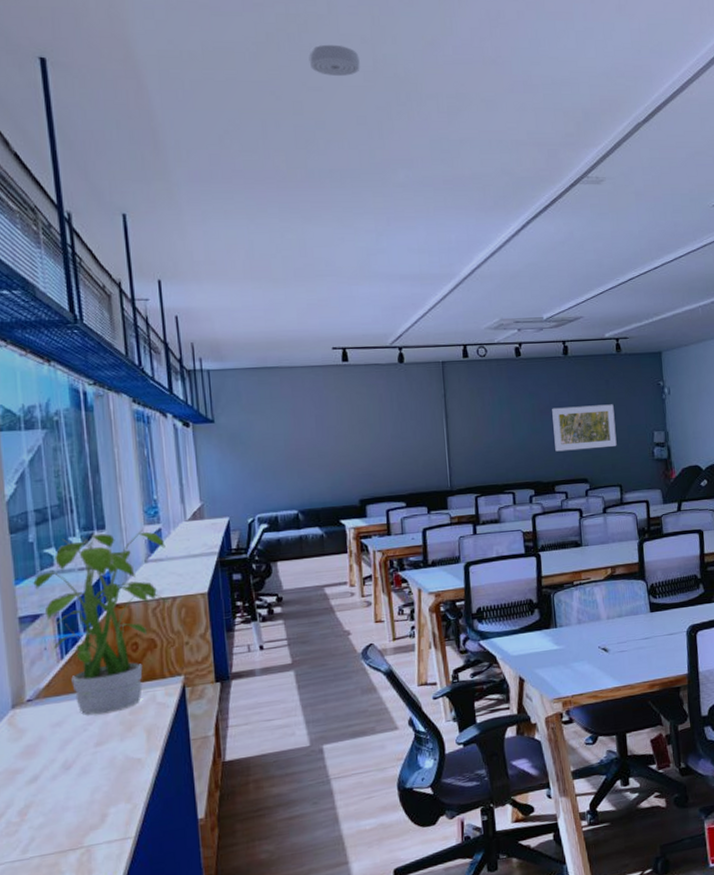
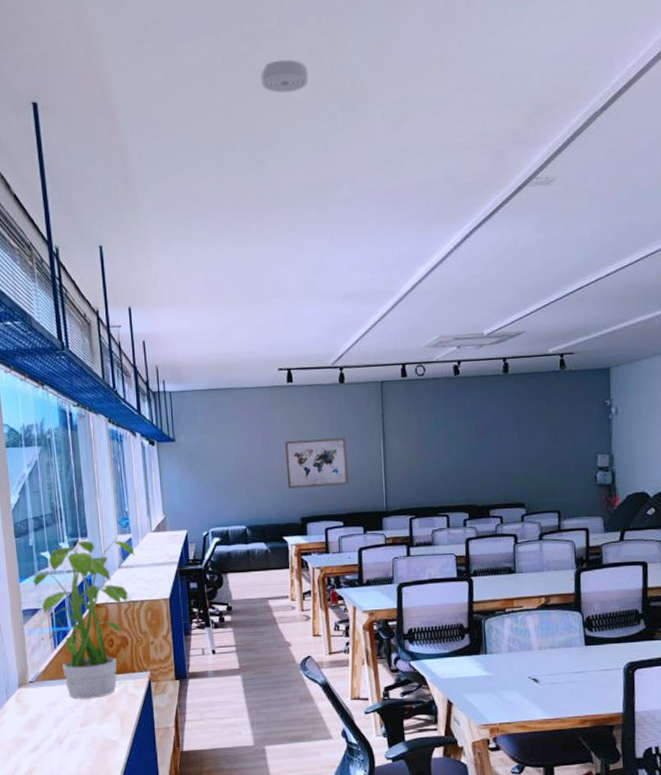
wall art: none [341,417,411,470] -> present [285,438,349,489]
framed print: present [552,404,617,452] -> none [489,425,557,475]

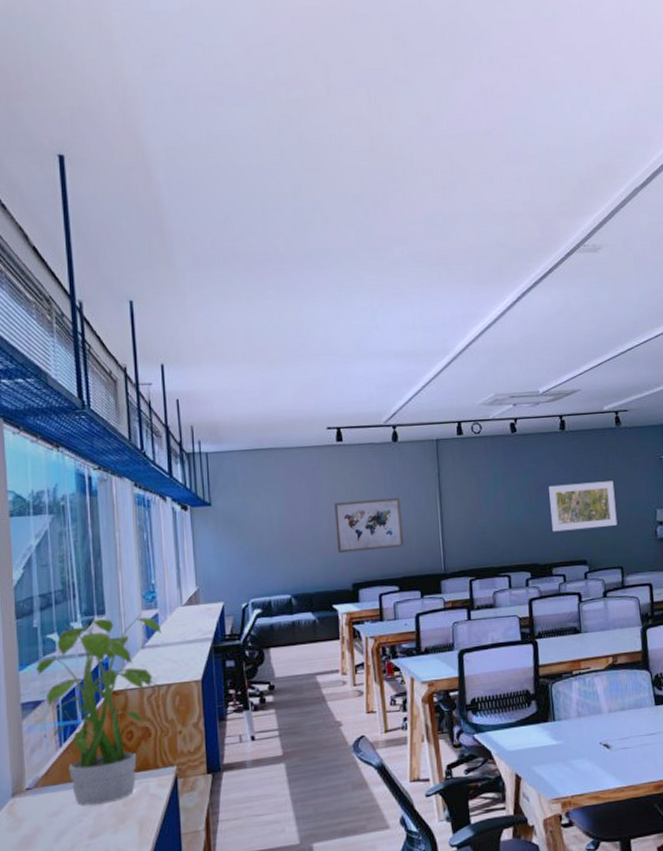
smoke detector: present [260,59,308,93] -> none [307,126,357,157]
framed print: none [489,425,557,475] -> present [549,480,617,532]

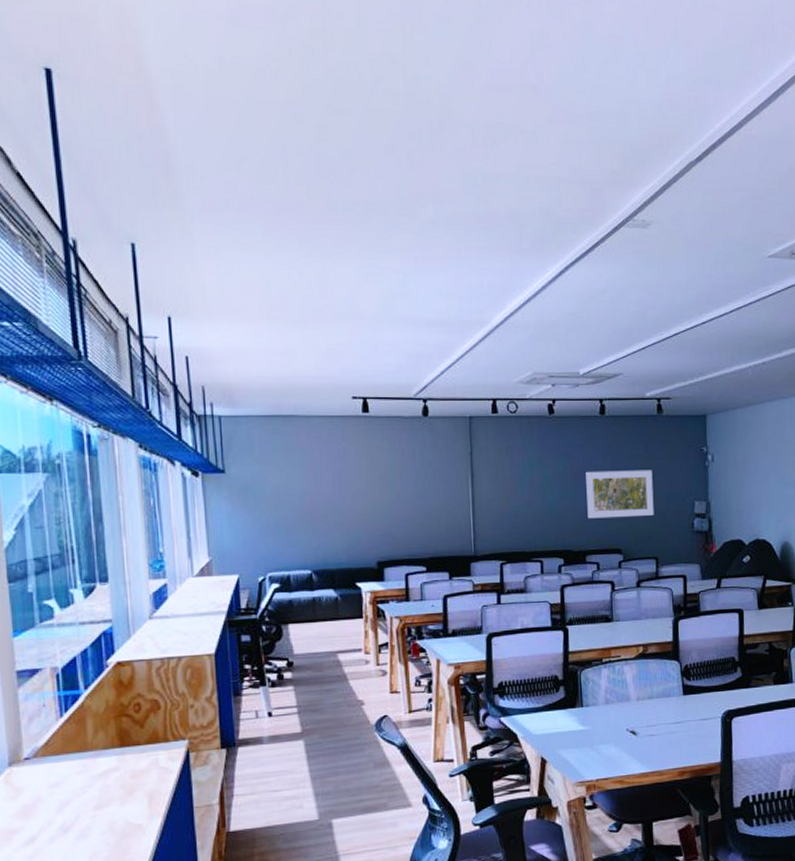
potted plant: present [36,614,164,805] -> none [32,583,174,776]
wall art: present [334,498,404,553] -> none [359,475,433,530]

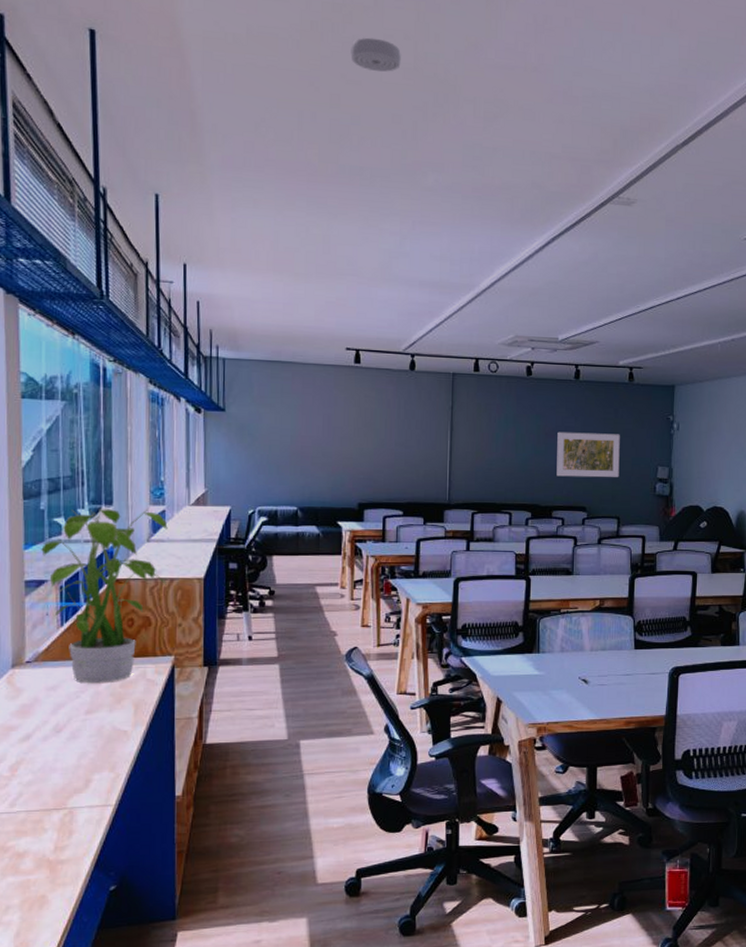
potted plant: none [32,583,174,776] -> present [41,508,168,684]
smoke detector: none [334,63,390,99] -> present [350,37,401,72]

